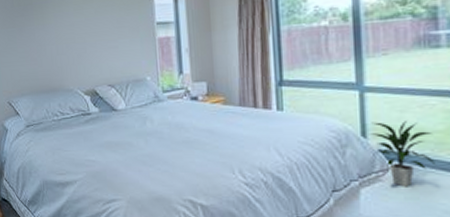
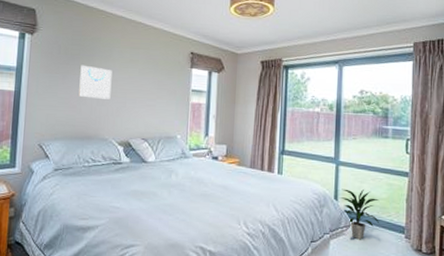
wall art: none [35,14,70,49] -> present [79,64,113,99]

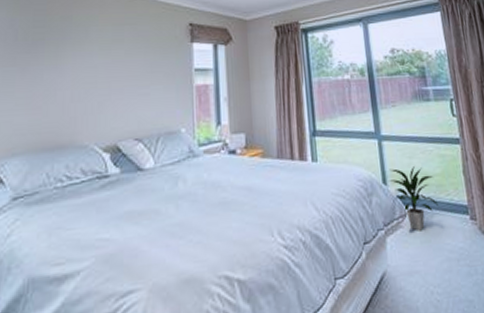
wall art: present [79,64,113,99] -> none [45,51,90,94]

